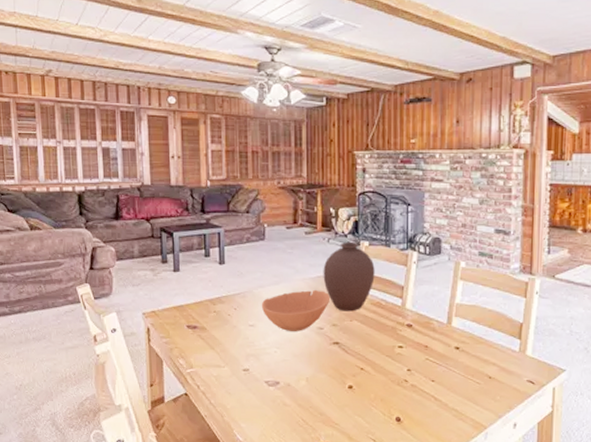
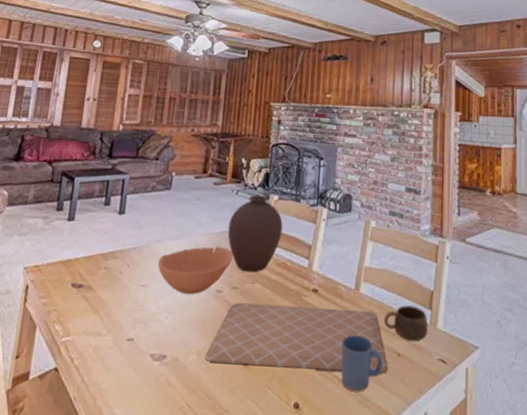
placemat: none [313,337,480,393] -> present [205,302,388,374]
mug: none [436,362,475,408] -> present [341,335,383,392]
cup: none [474,336,518,366] -> present [383,305,429,341]

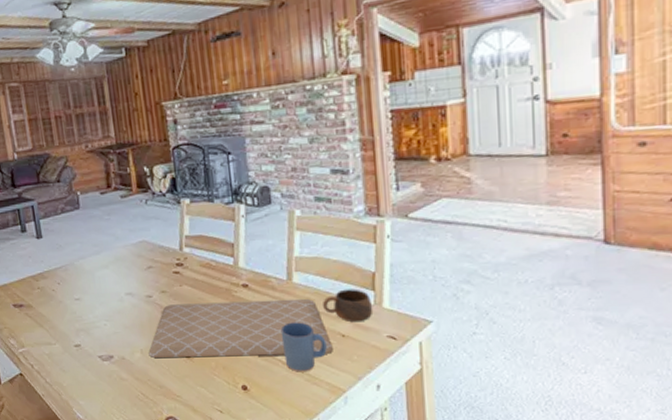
bowl: present [157,246,234,294] -> none [84,255,156,302]
vase: present [227,195,283,273] -> none [144,201,201,276]

